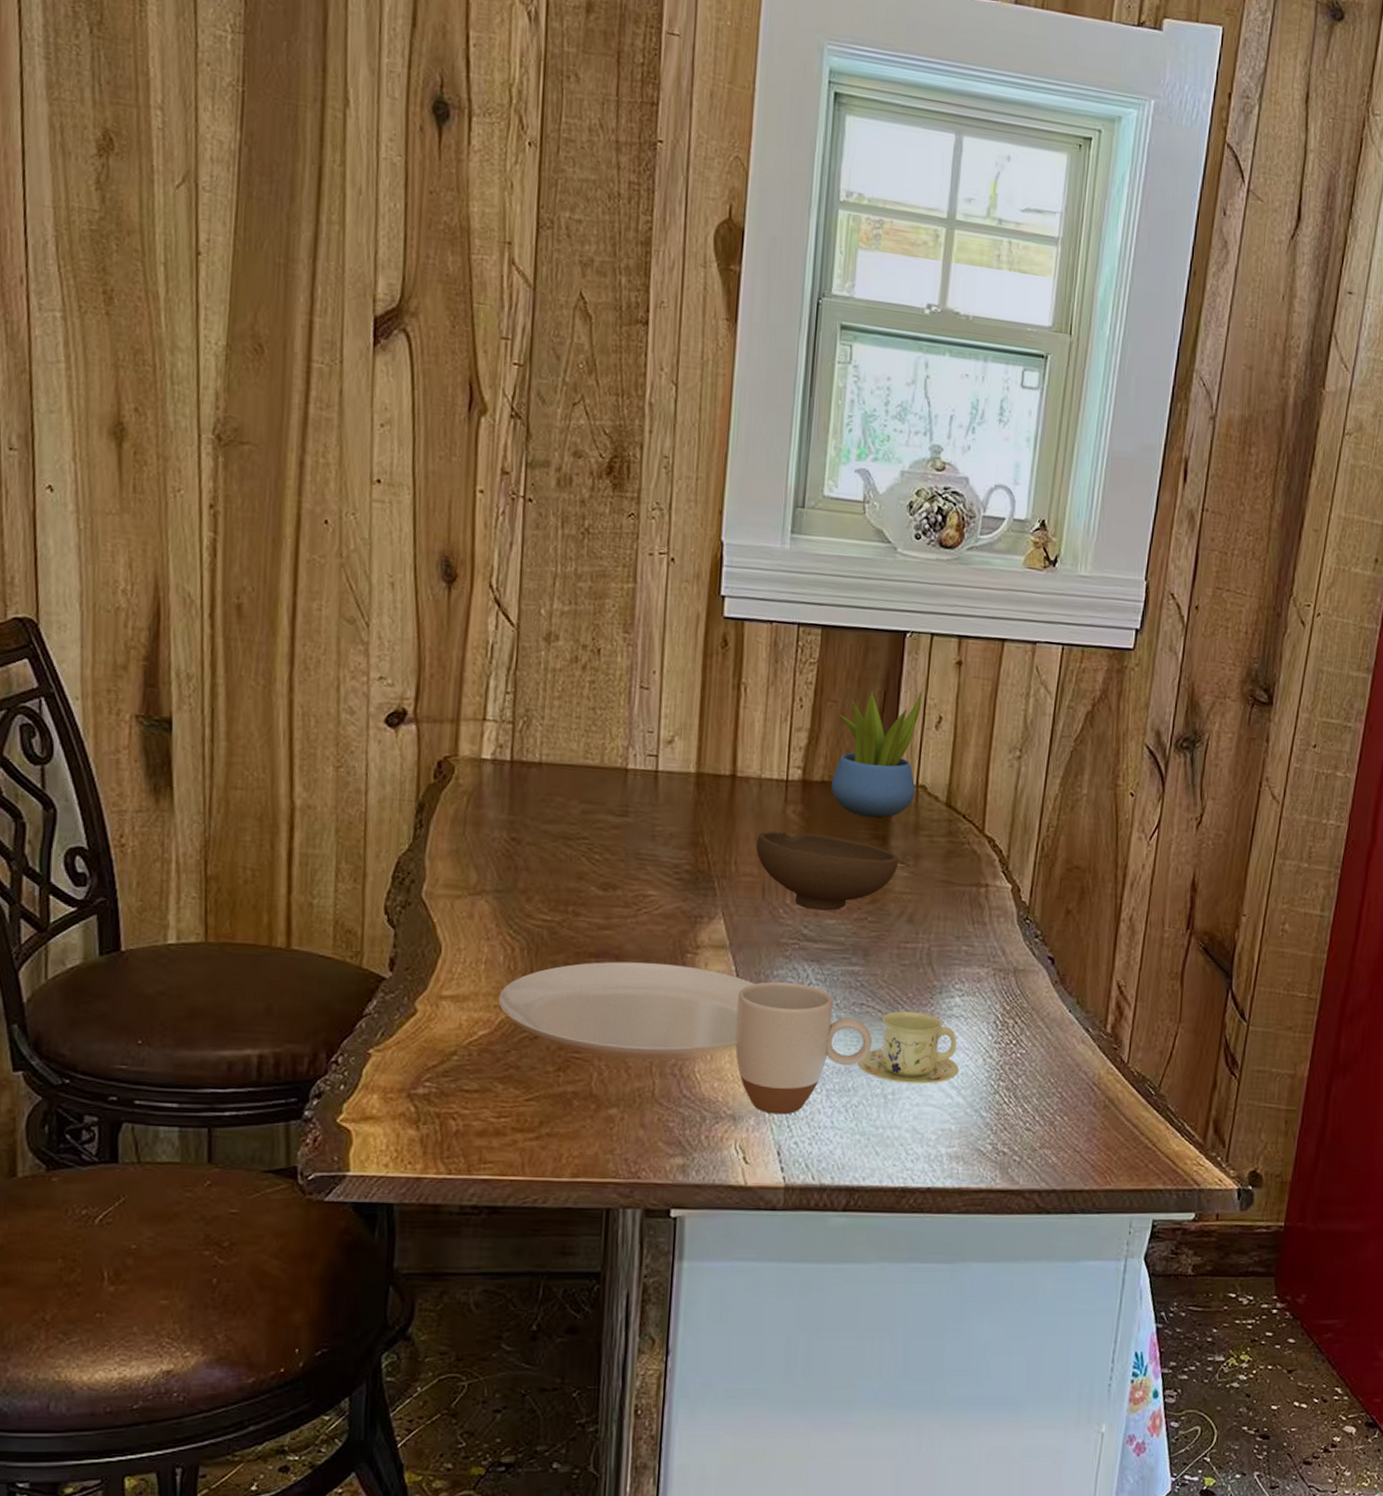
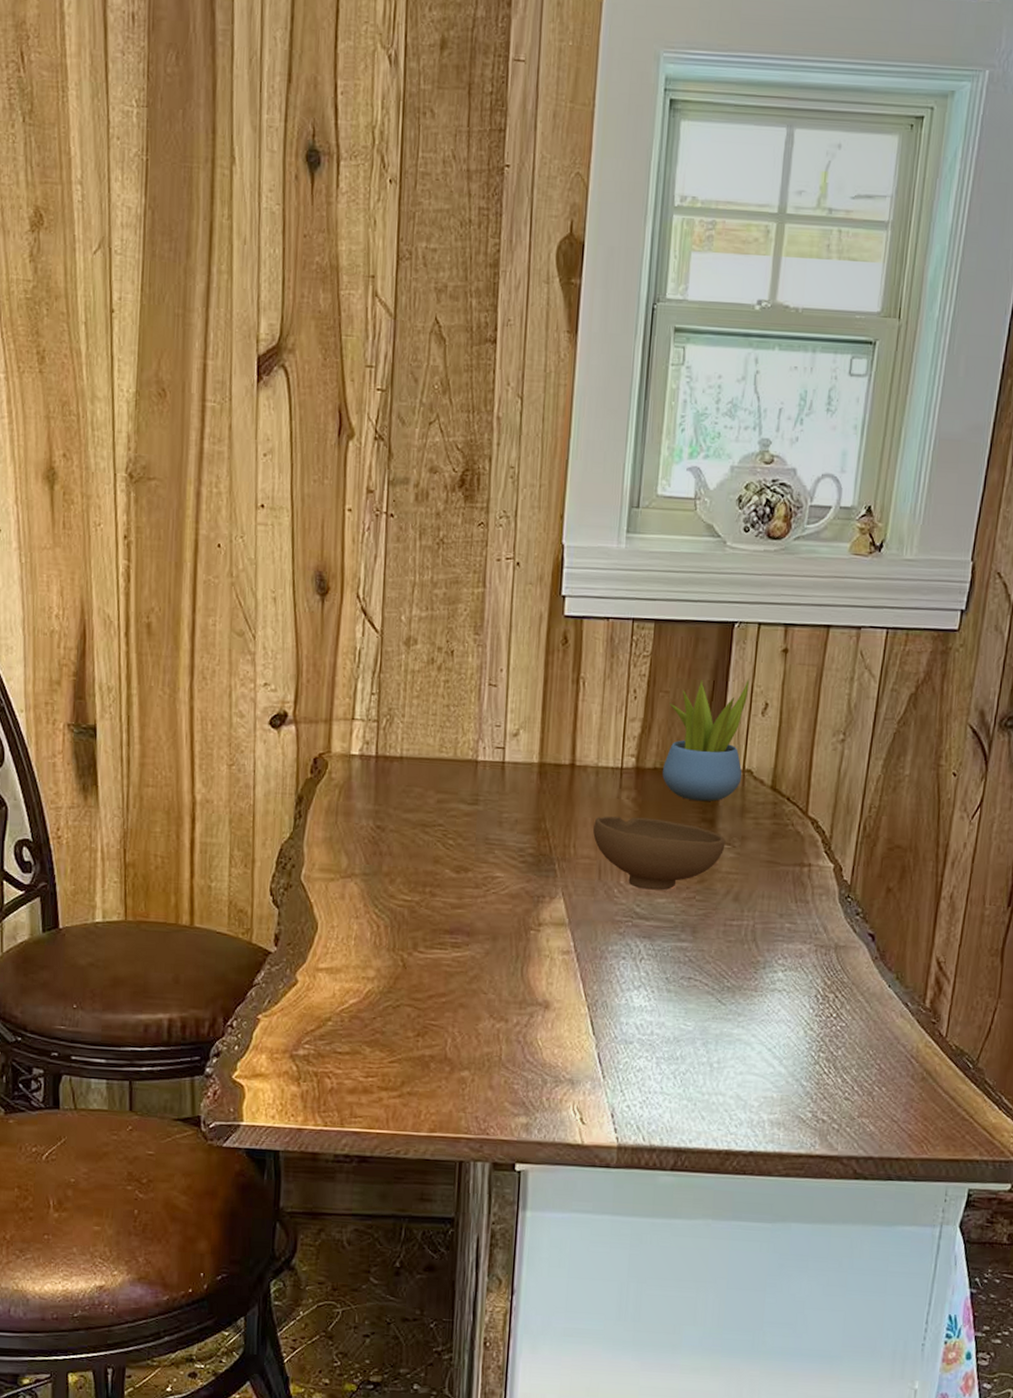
plate: present [498,961,756,1061] -> none [366,937,592,1029]
mug: present [735,981,873,1115] -> none [573,956,700,1080]
cup and saucer: present [856,1011,959,1085] -> none [684,985,781,1055]

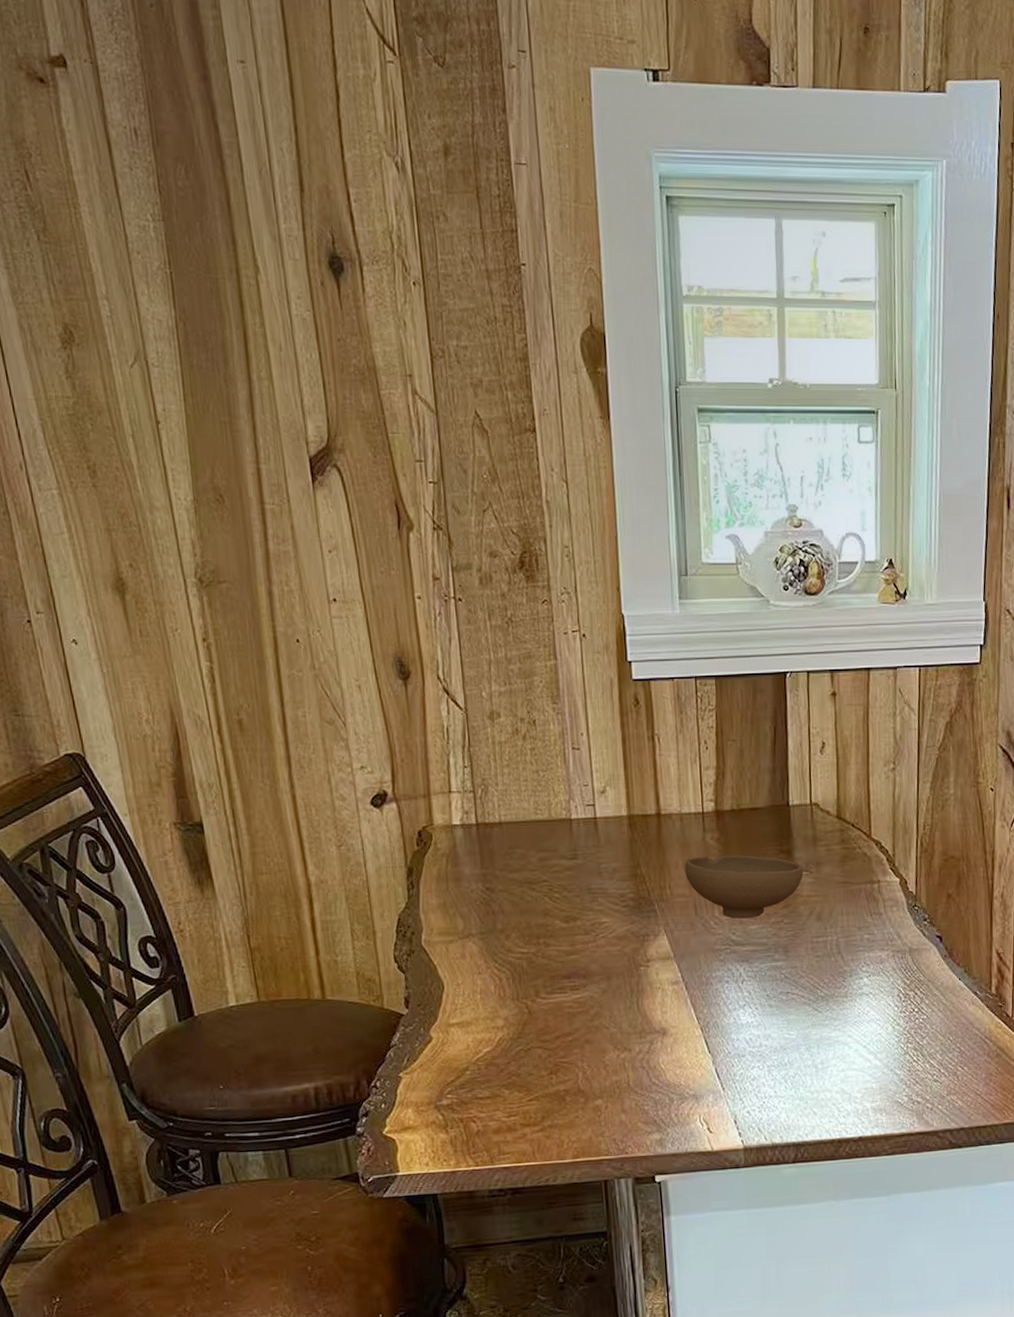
succulent plant: present [663,679,750,802] -> none [738,722,810,836]

